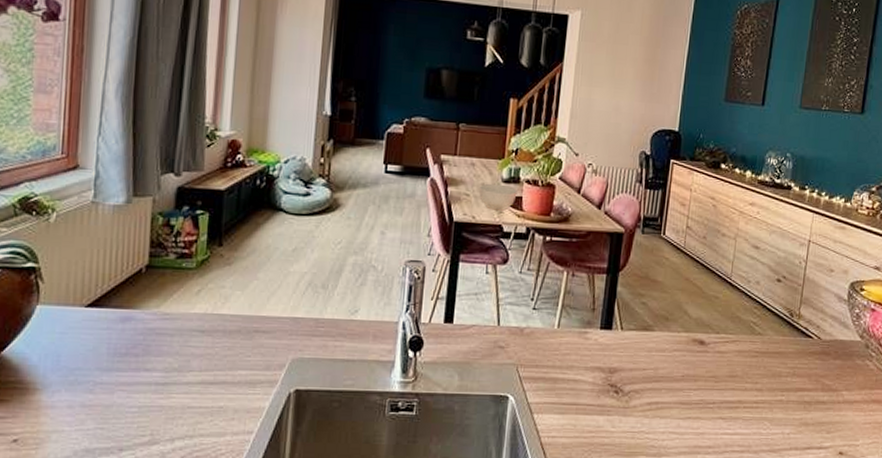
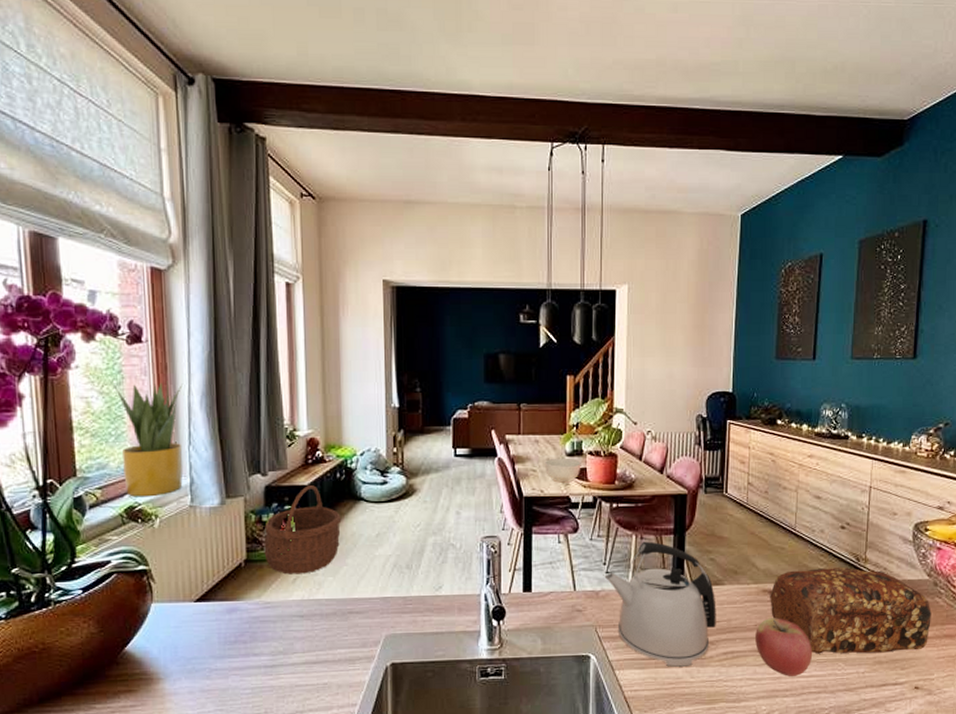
planter: none [22,64,99,188] -> present [114,381,183,497]
wicker basket: none [168,190,257,286] -> present [264,485,342,575]
kettle: none [531,279,644,415] -> present [604,541,716,667]
apple: none [681,369,739,433] -> present [755,618,813,676]
bread loaf: none [699,321,861,414] -> present [770,567,932,654]

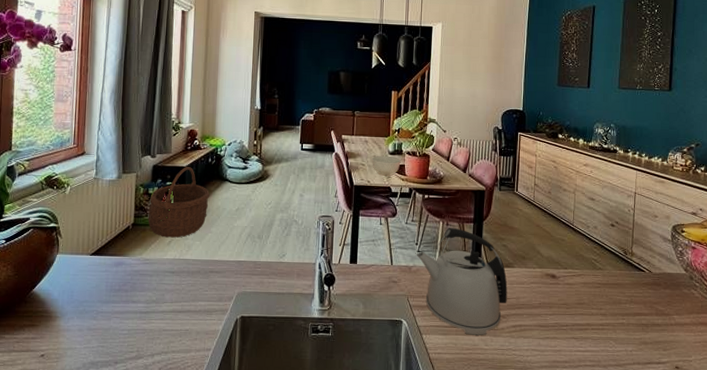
planter: present [114,381,183,497] -> none [47,80,98,169]
apple: present [755,618,813,676] -> none [540,298,588,350]
bread loaf: present [770,567,932,654] -> none [552,258,688,335]

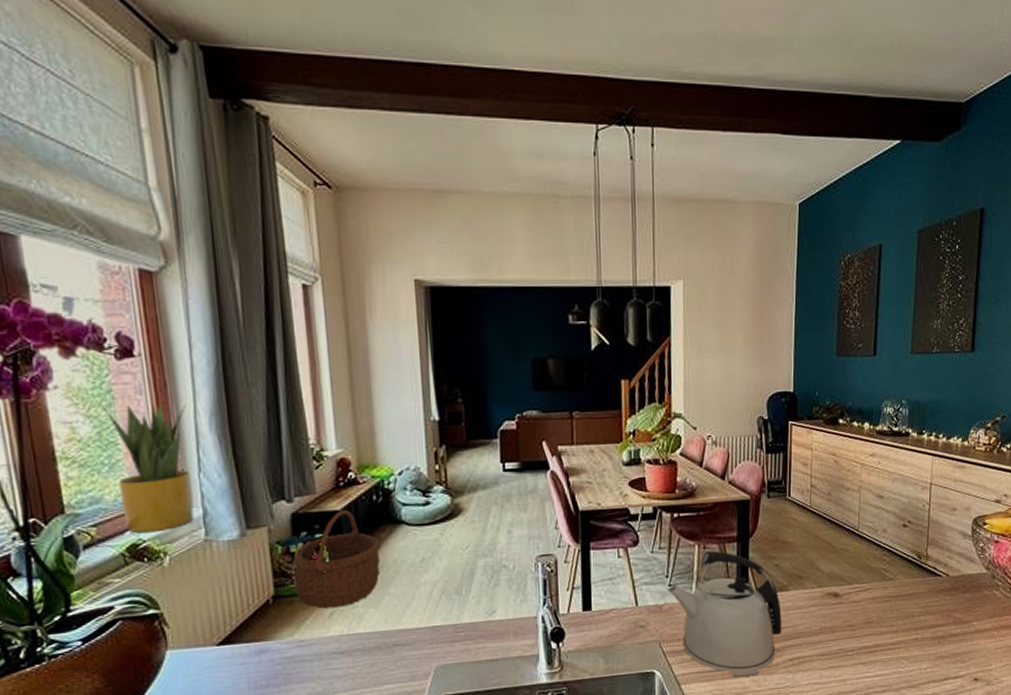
planter: none [47,80,98,169] -> present [103,400,194,534]
bowl: present [372,155,401,176] -> none [601,468,640,495]

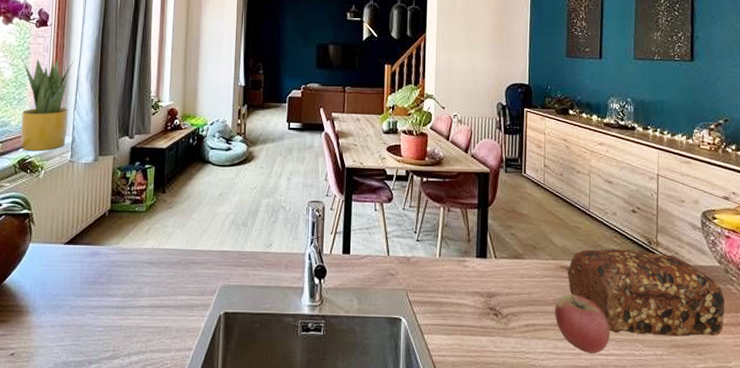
wicker basket: present [293,510,381,609] -> none [125,148,191,225]
kettle: present [667,550,782,677] -> none [415,213,518,336]
apple: none [821,620,877,678] -> present [555,294,611,353]
bread loaf: none [834,565,990,654] -> present [567,249,725,337]

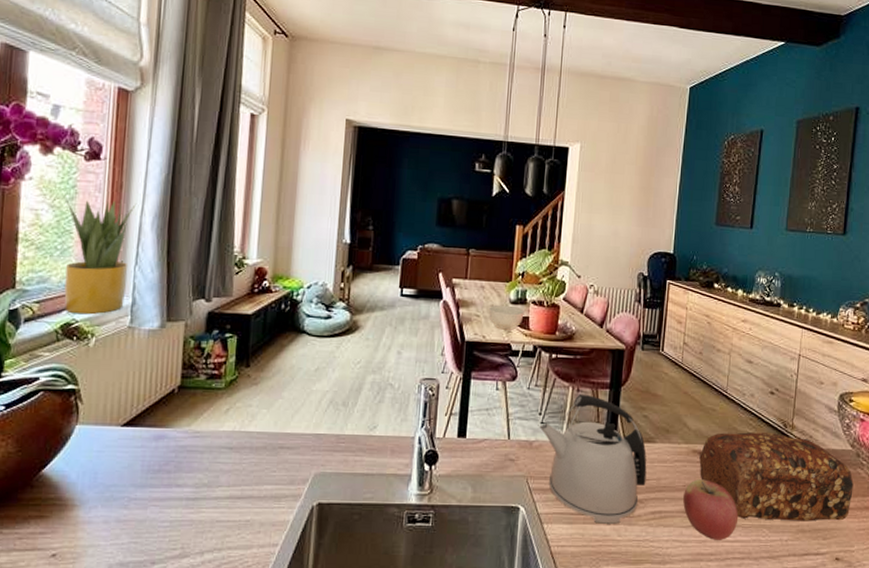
bowl: none [365,135,396,157] -> present [489,304,524,330]
kettle: none [415,213,518,336] -> present [539,394,647,524]

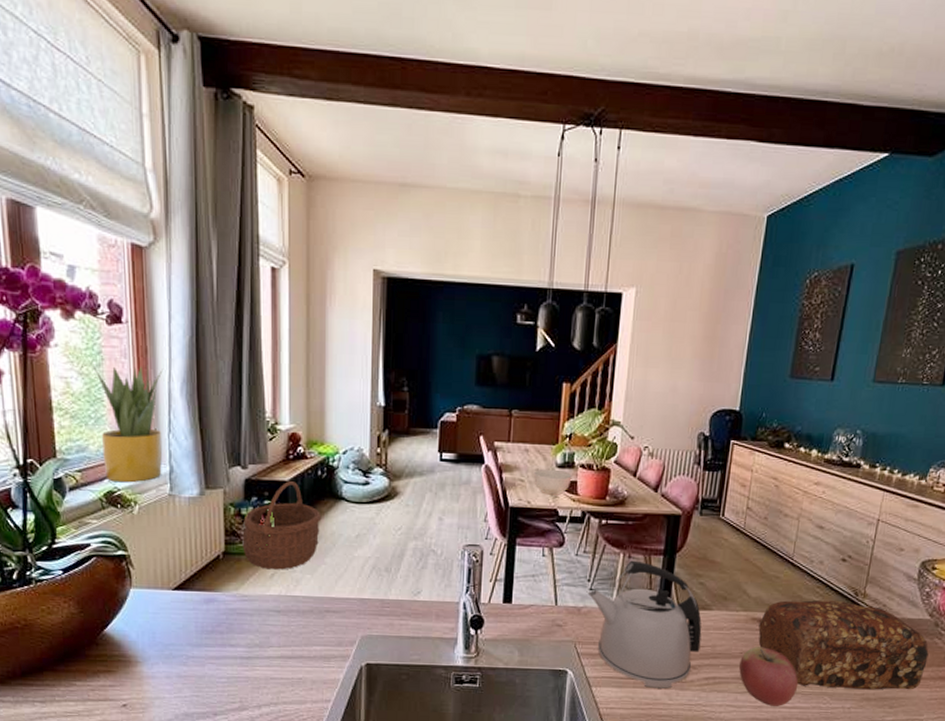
wicker basket: none [199,314,282,405] -> present [242,481,322,570]

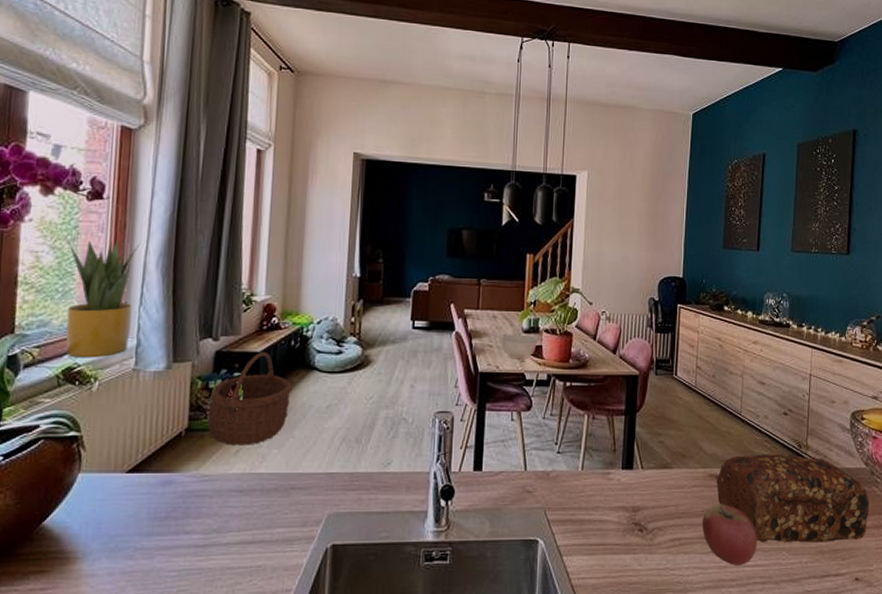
kettle: present [587,560,702,689] -> none [555,421,665,554]

